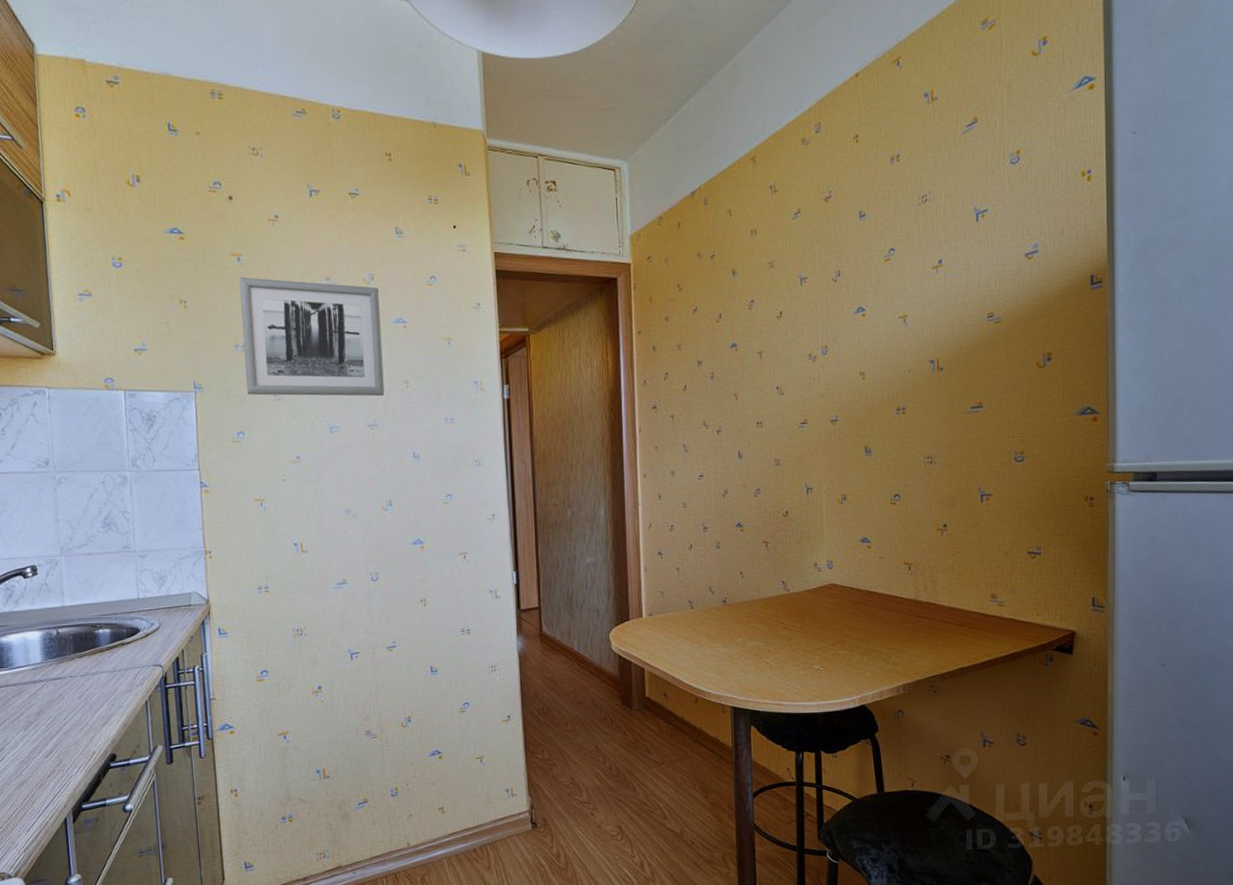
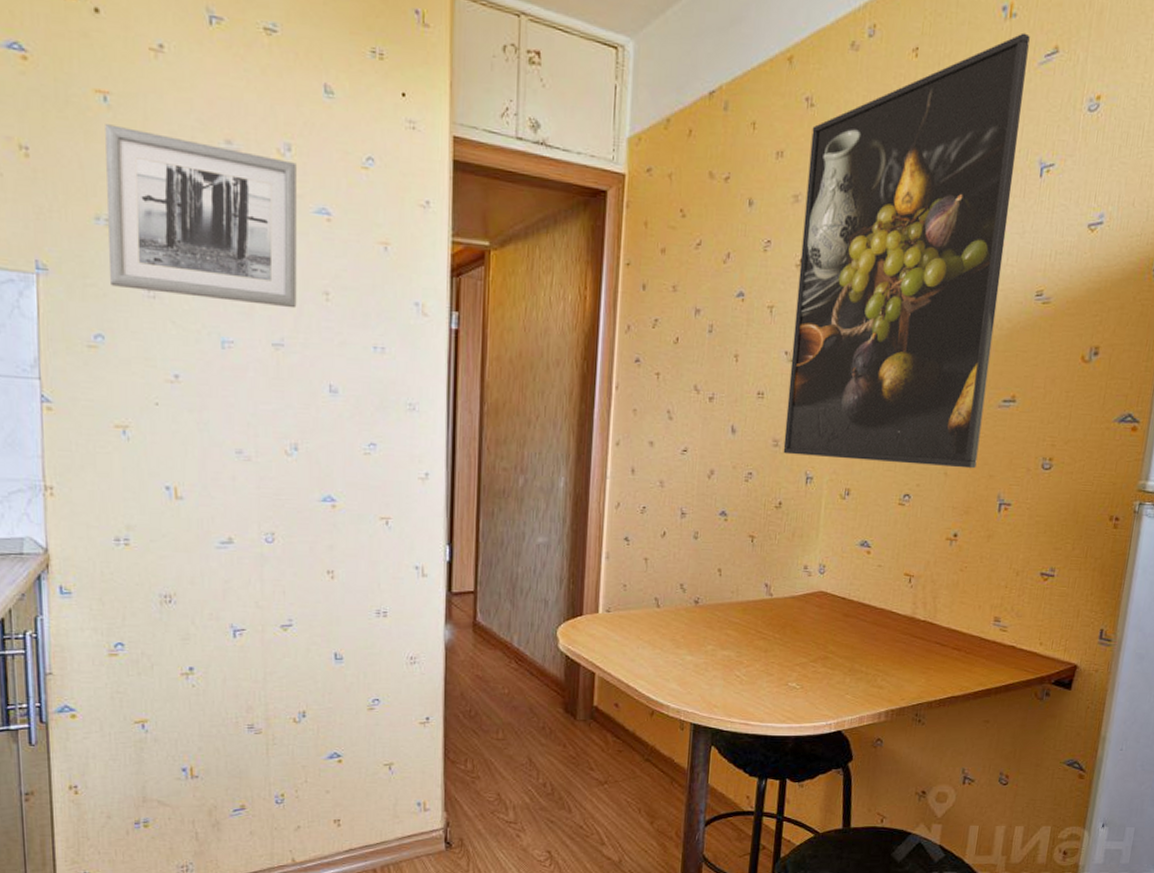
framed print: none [778,111,955,471] -> present [783,32,1030,469]

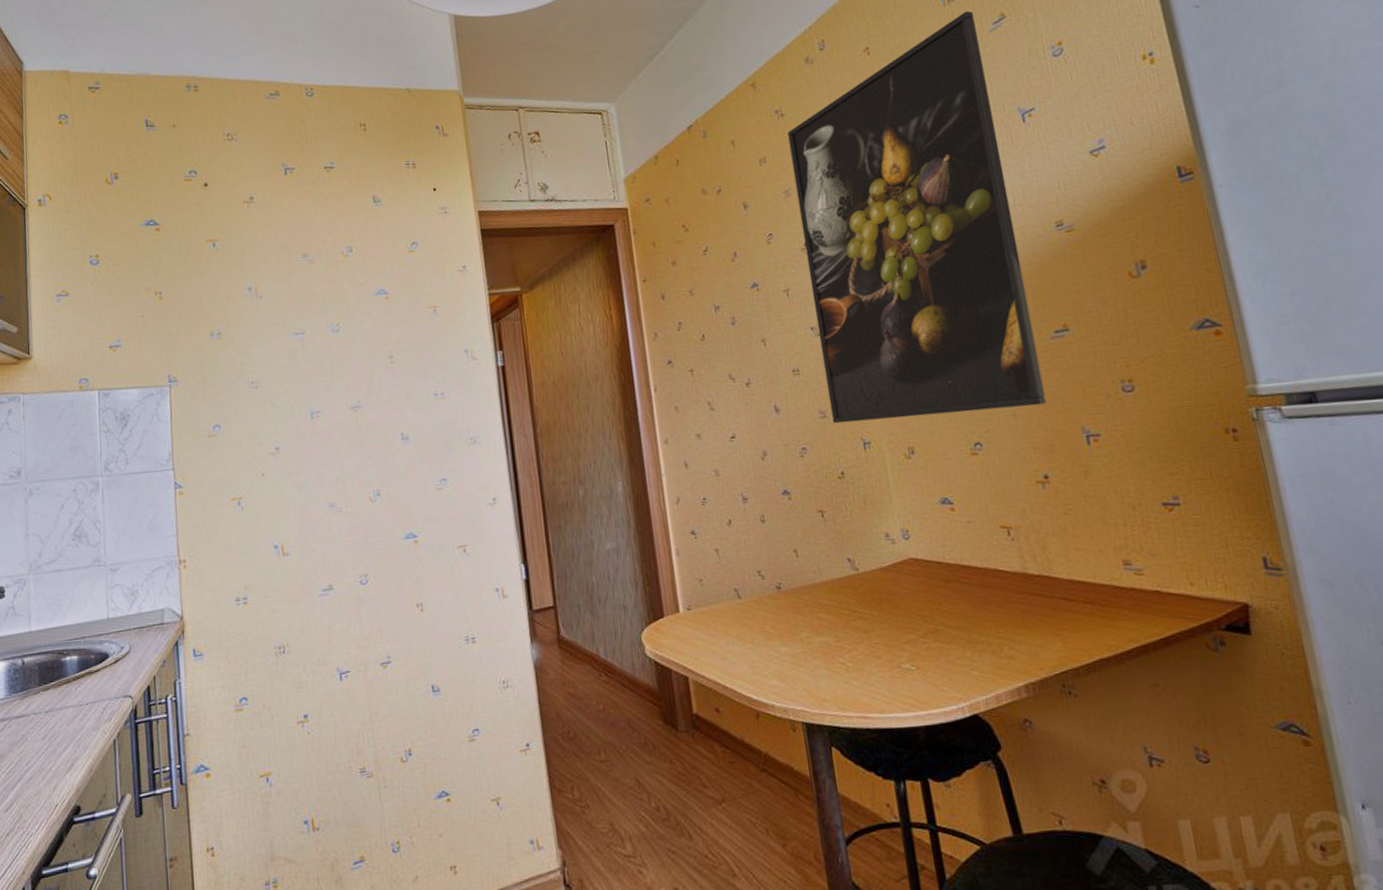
wall art: present [105,124,297,309] -> none [215,259,368,385]

